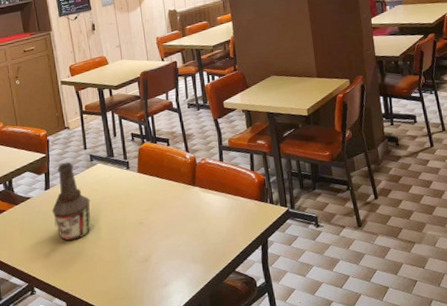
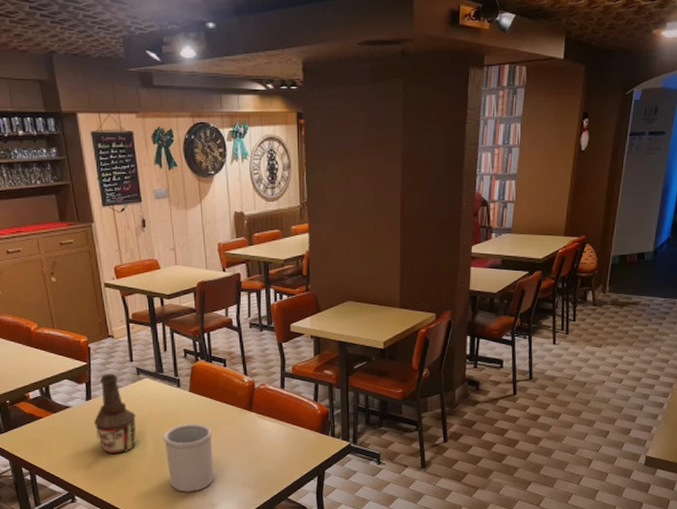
utensil holder: none [116,202,165,274] -> present [164,423,214,492]

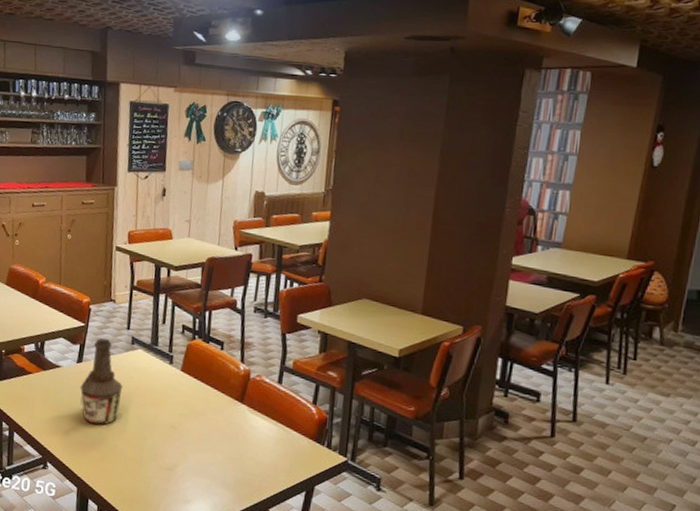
utensil holder: present [164,423,214,492] -> none [145,404,198,483]

